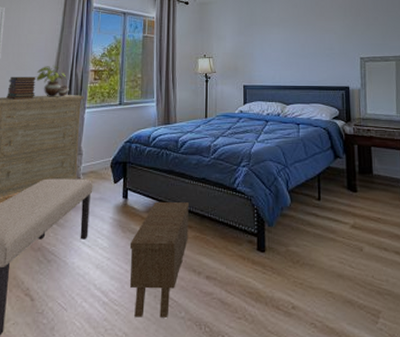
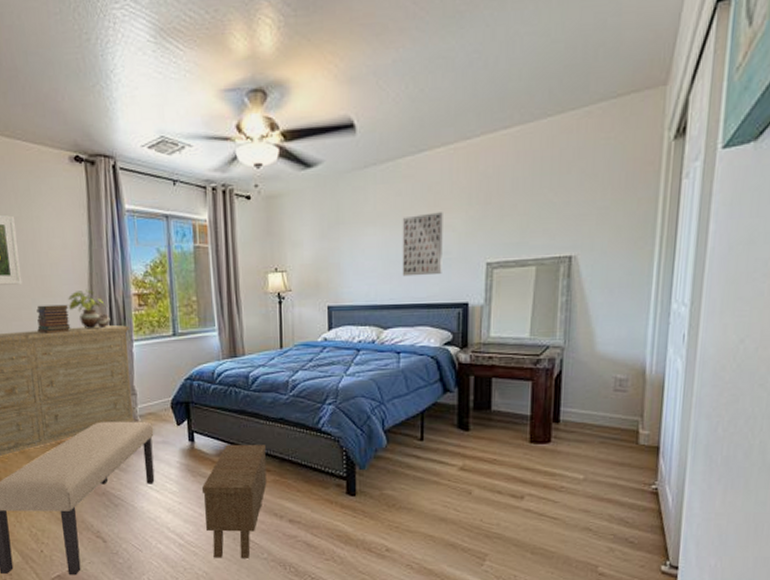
wall art: none [298,20,329,65] -> present [402,212,443,277]

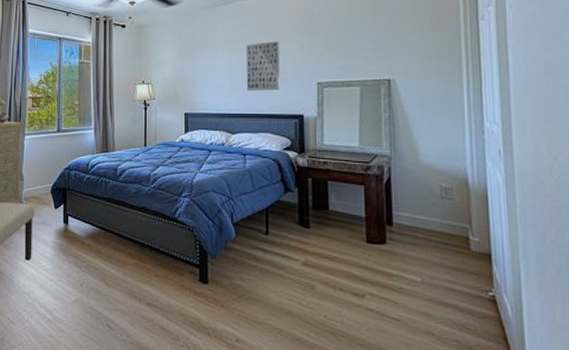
nightstand: present [201,445,267,558] -> none [71,229,129,339]

